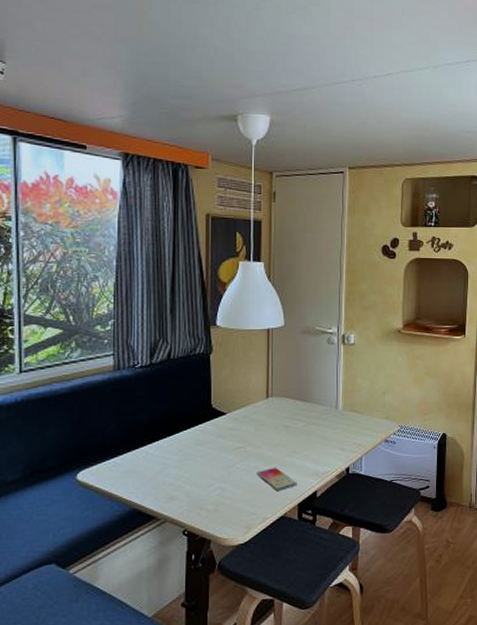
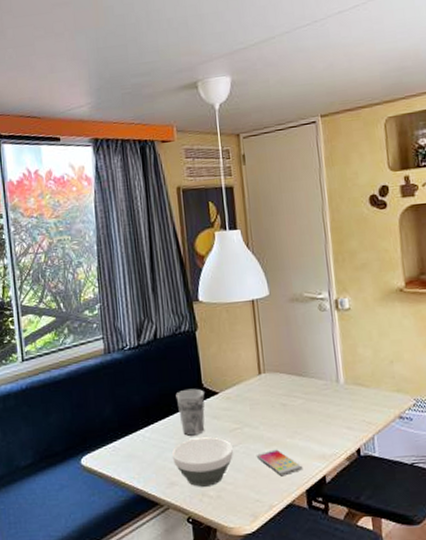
bowl: none [173,454,235,501] -> present [171,437,234,487]
cup: none [184,408,213,453] -> present [175,388,205,436]

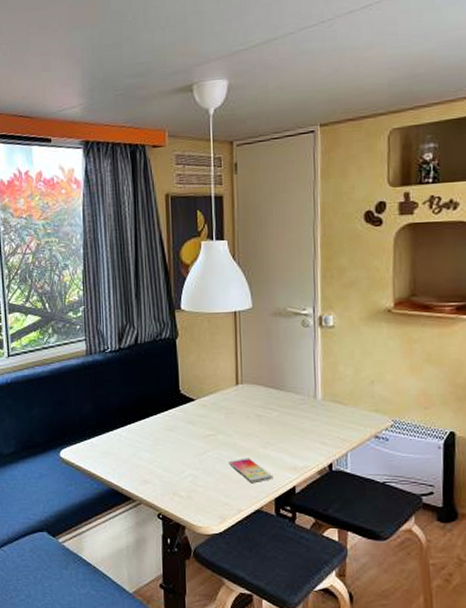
bowl: present [171,437,234,487] -> none [146,441,207,487]
cup: present [175,388,205,436] -> none [153,394,182,438]

